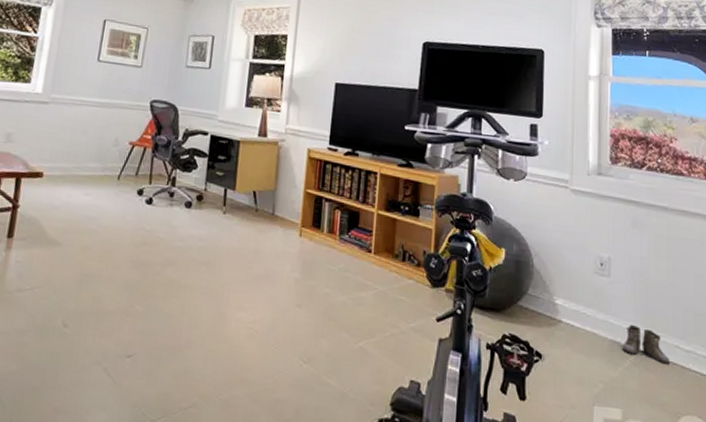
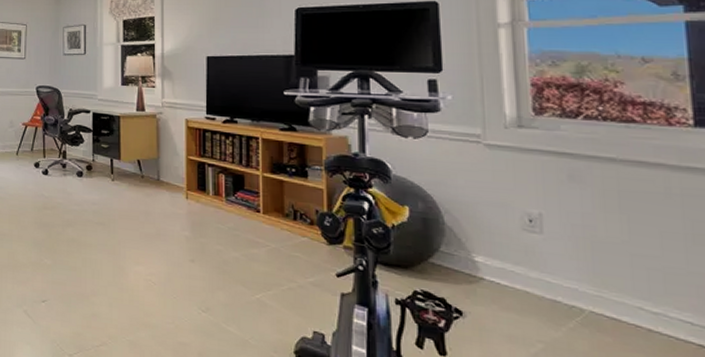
boots: present [622,324,670,364] -> none [564,283,631,327]

